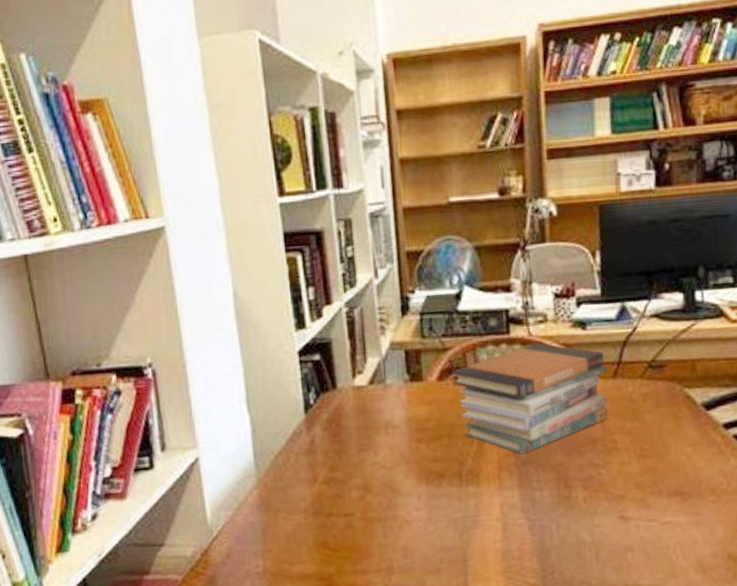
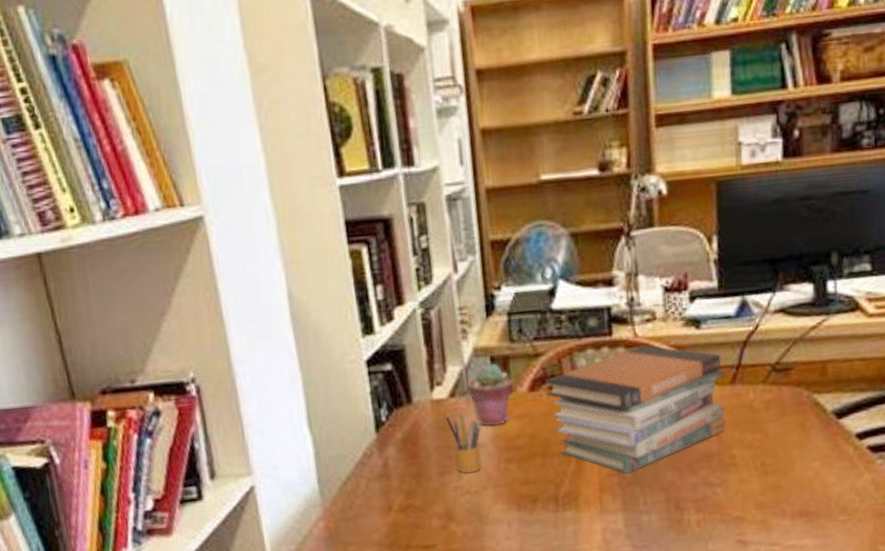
pencil box: none [364,398,396,451] -> present [444,412,481,473]
potted succulent: none [384,355,425,411] -> present [467,363,514,427]

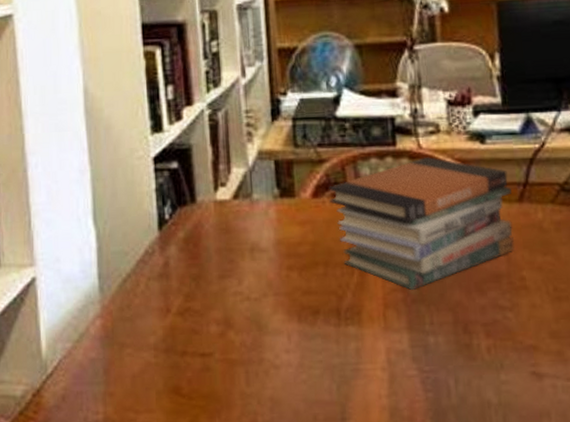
pencil box: present [444,412,481,473] -> none [227,215,263,279]
potted succulent: present [467,363,514,427] -> none [251,167,297,231]

